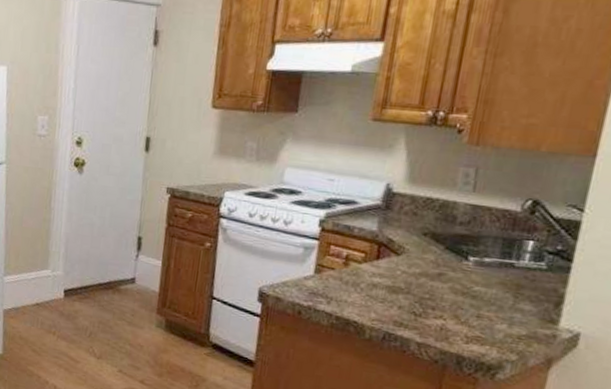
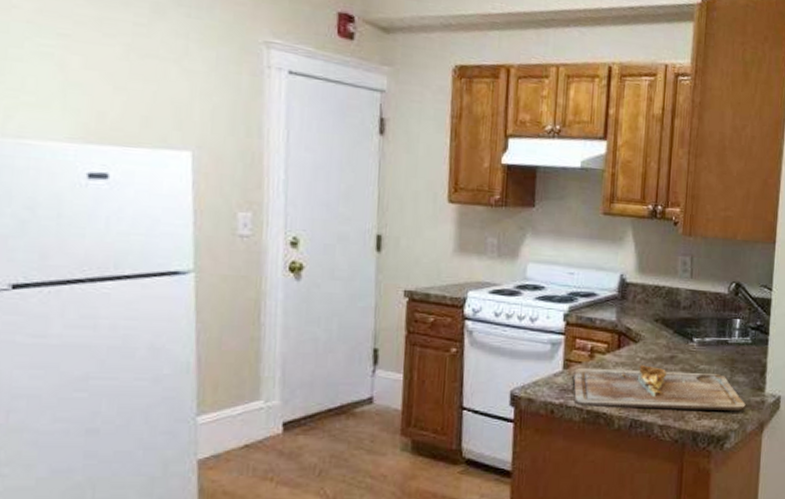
cutting board: none [323,274,530,342] -> present [573,365,746,411]

